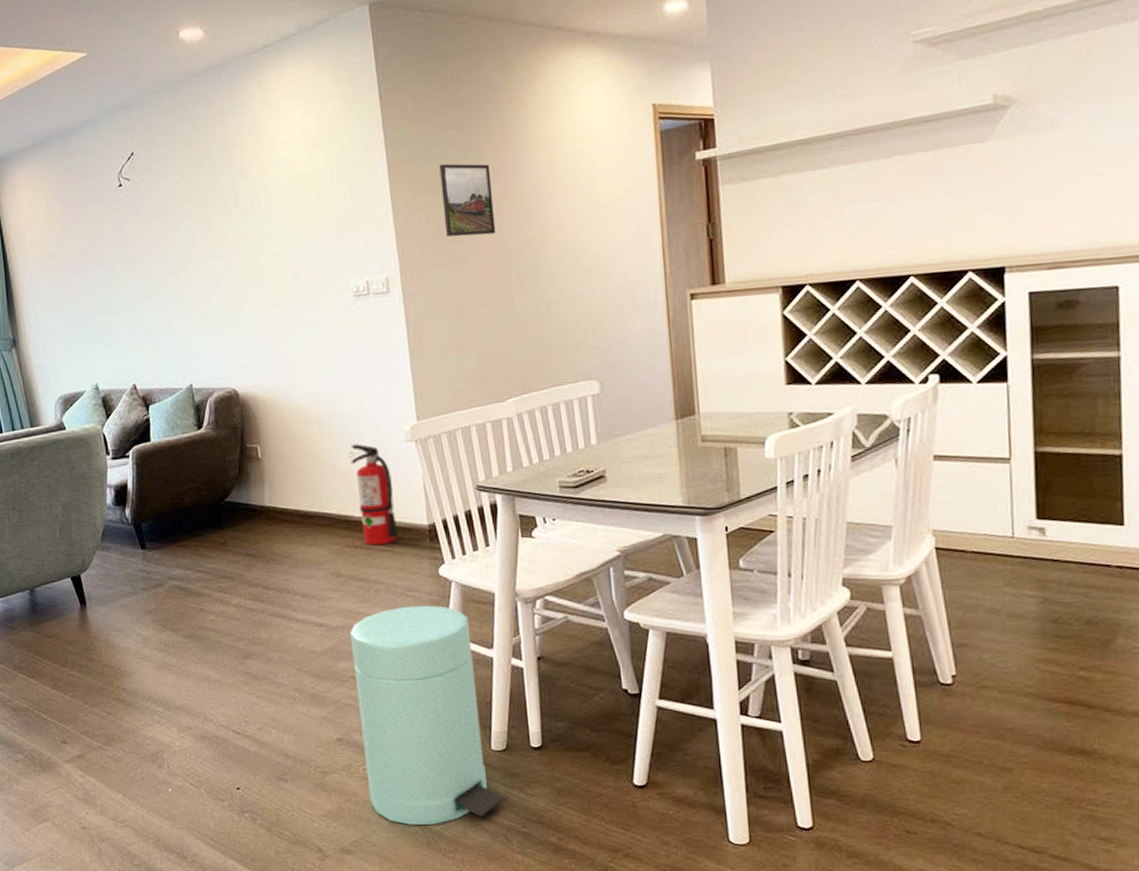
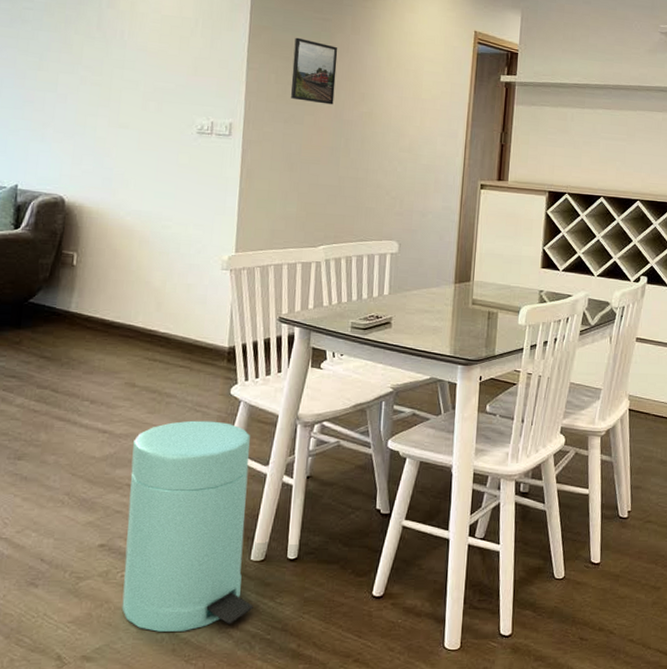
fire extinguisher: present [349,444,398,546] -> none [164,265,202,361]

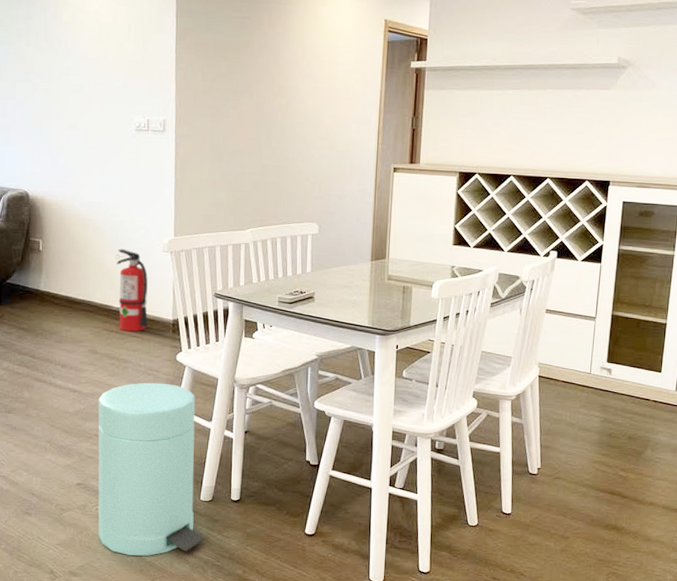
fire extinguisher: none [164,265,202,361] -> present [115,248,148,332]
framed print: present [290,37,338,105] -> none [215,36,257,99]

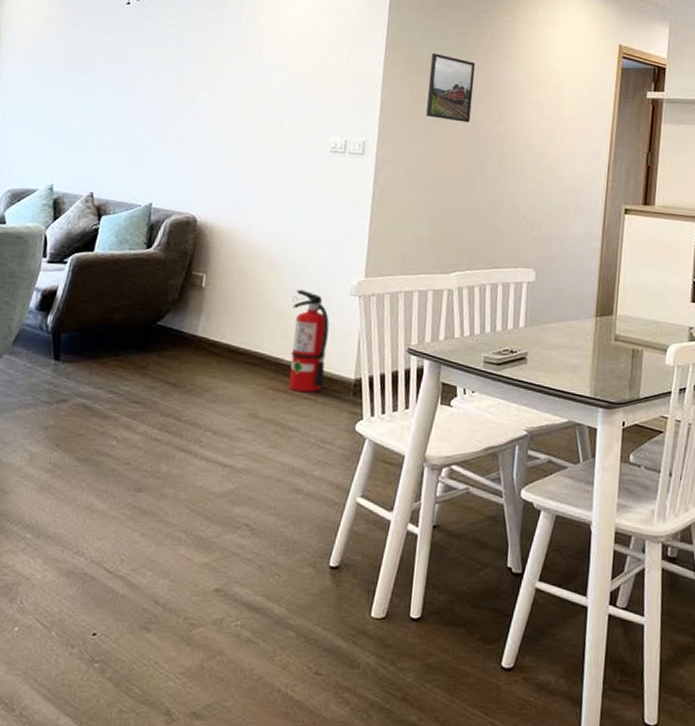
trash can: present [98,382,205,556] -> none [235,457,374,693]
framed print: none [215,36,257,99] -> present [425,53,476,123]

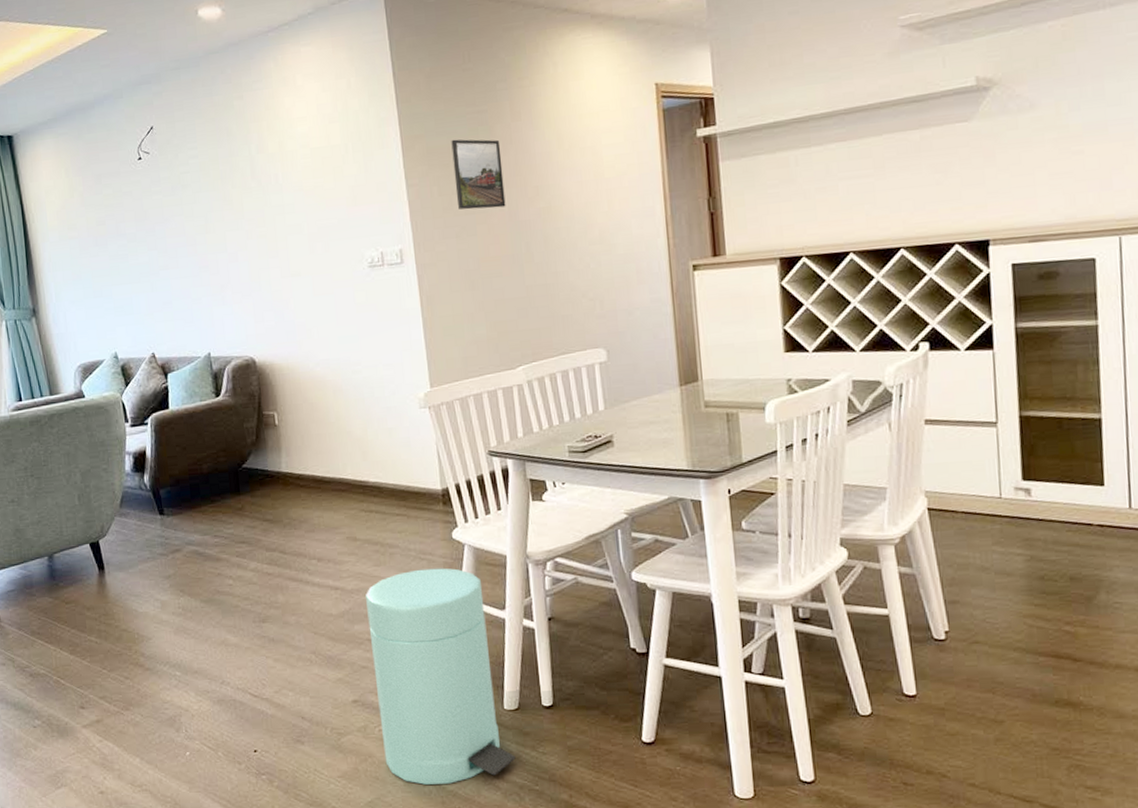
trash can: none [235,457,374,693] -> present [366,568,516,785]
fire extinguisher: present [289,289,330,393] -> none [364,410,412,510]

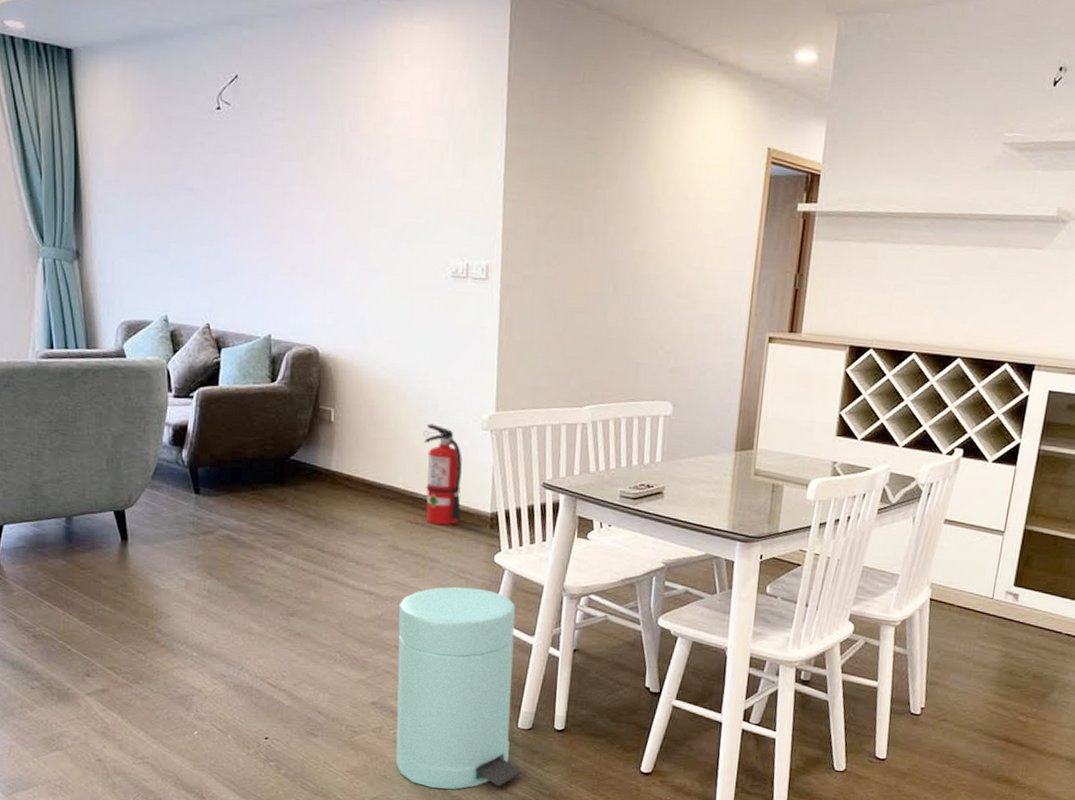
fire extinguisher: none [364,410,412,510] -> present [423,423,462,526]
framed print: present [451,139,506,210] -> none [552,161,606,243]

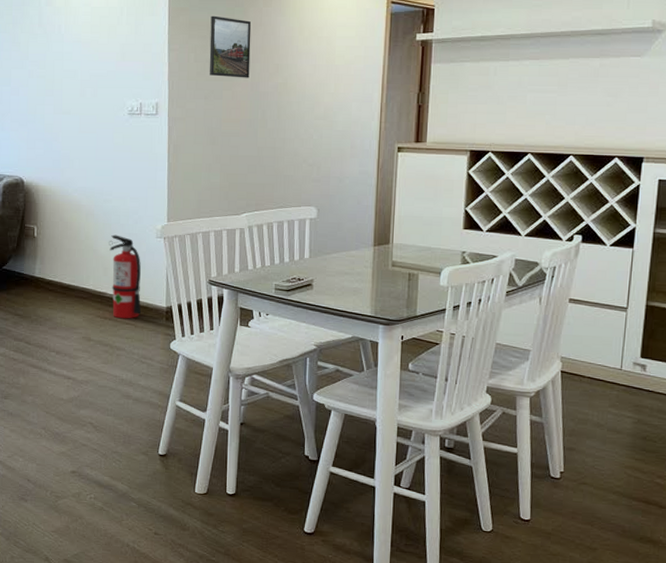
trash can: present [395,586,522,790] -> none [92,370,199,548]
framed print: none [552,161,606,243] -> present [209,15,252,78]

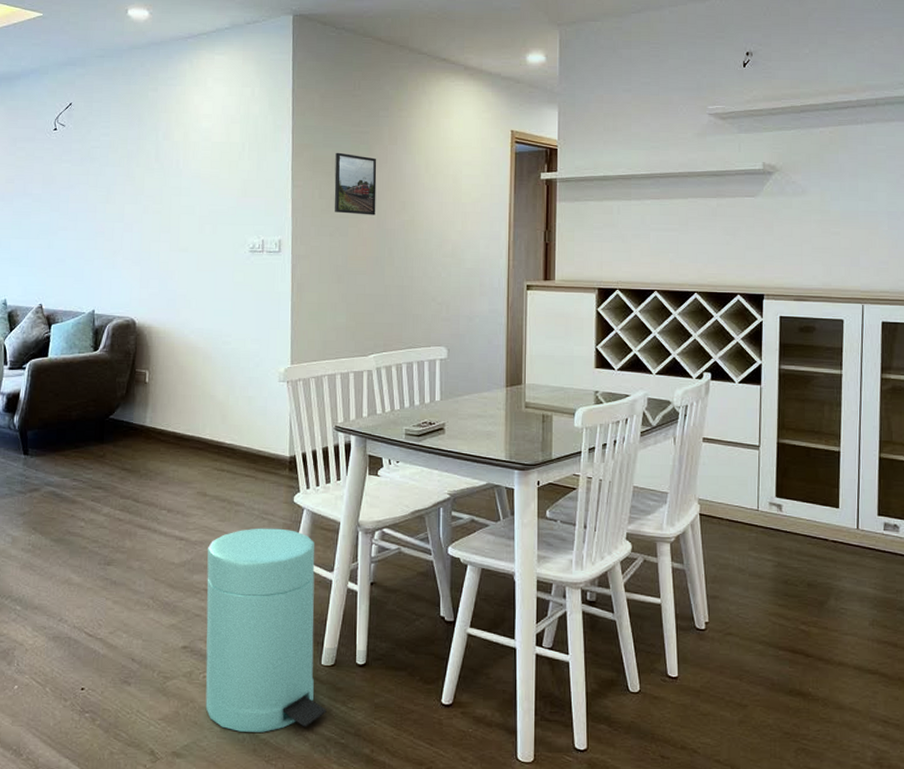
trash can: none [92,370,199,548] -> present [205,528,327,732]
fire extinguisher: present [109,234,141,319] -> none [227,379,262,471]

